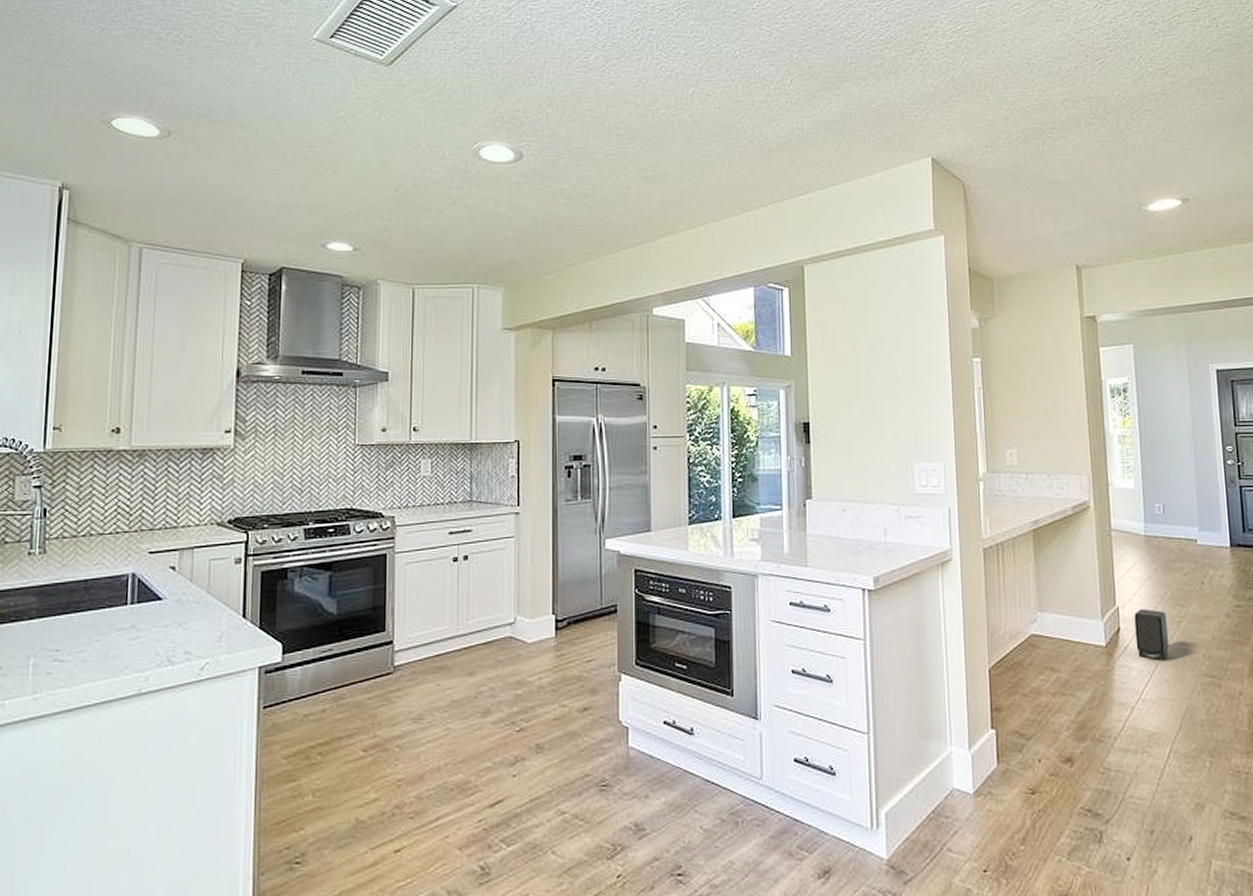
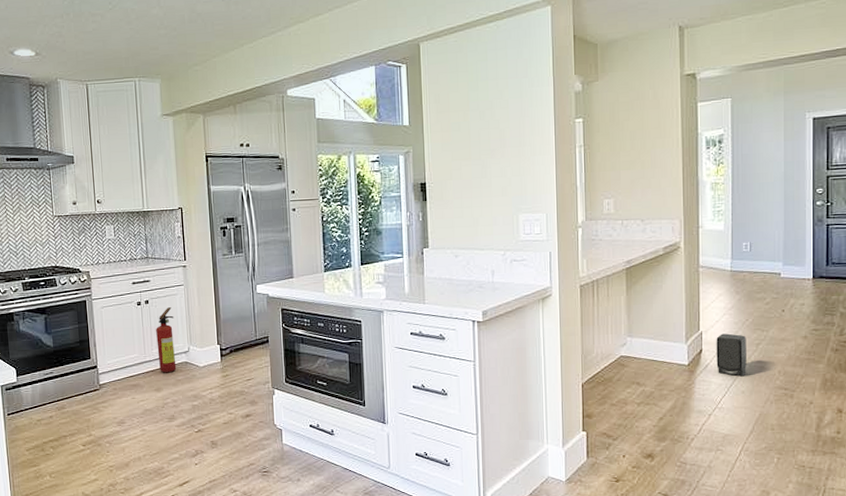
fire extinguisher: none [474,565,500,652] -> present [156,307,177,373]

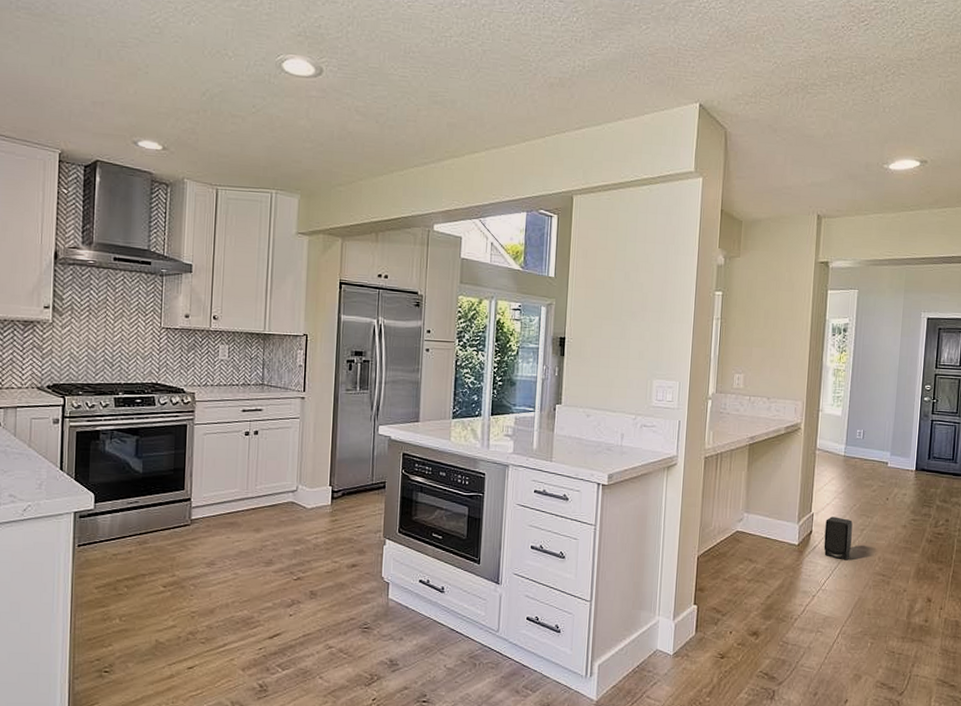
fire extinguisher: present [156,307,177,373] -> none [261,441,285,513]

